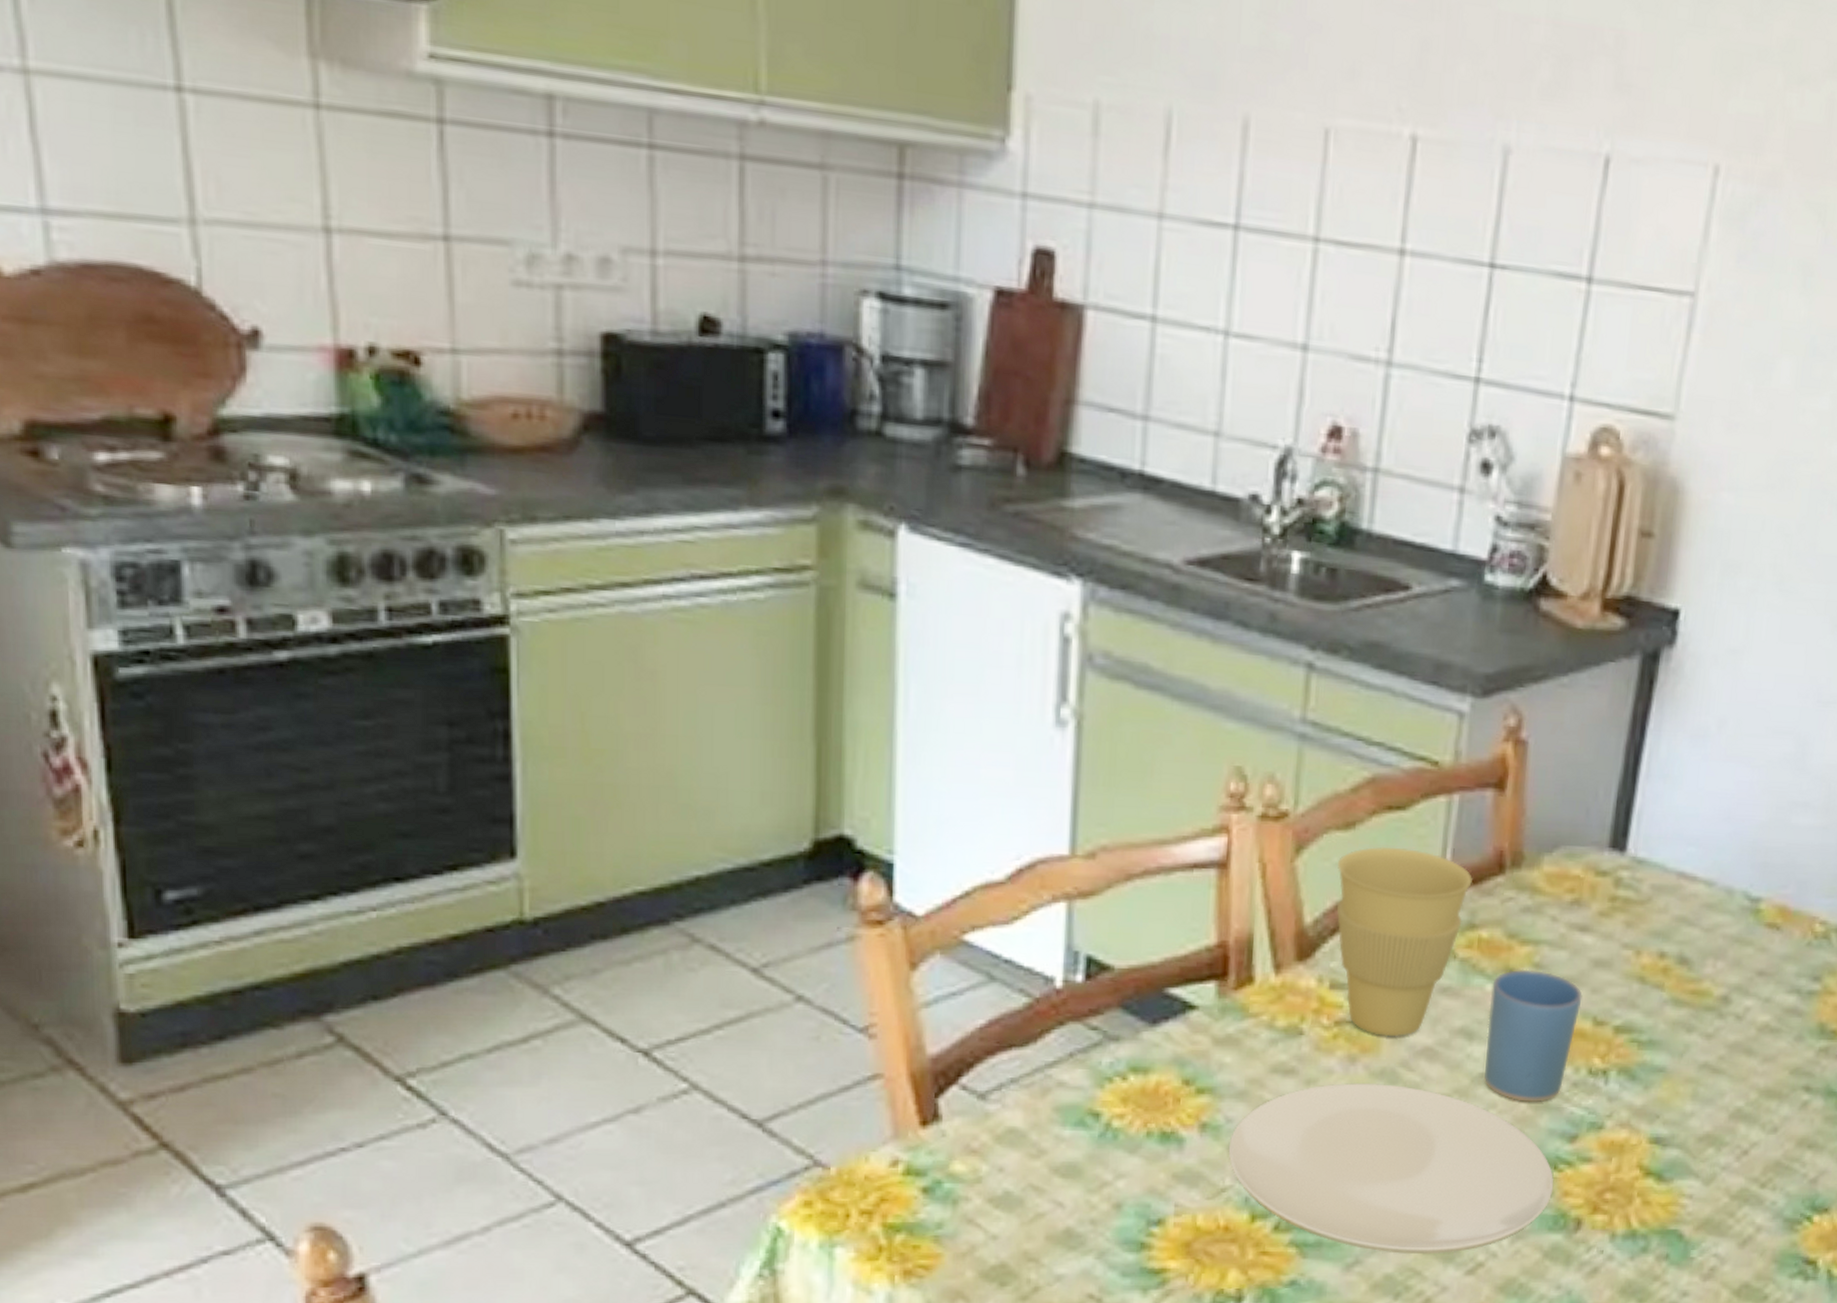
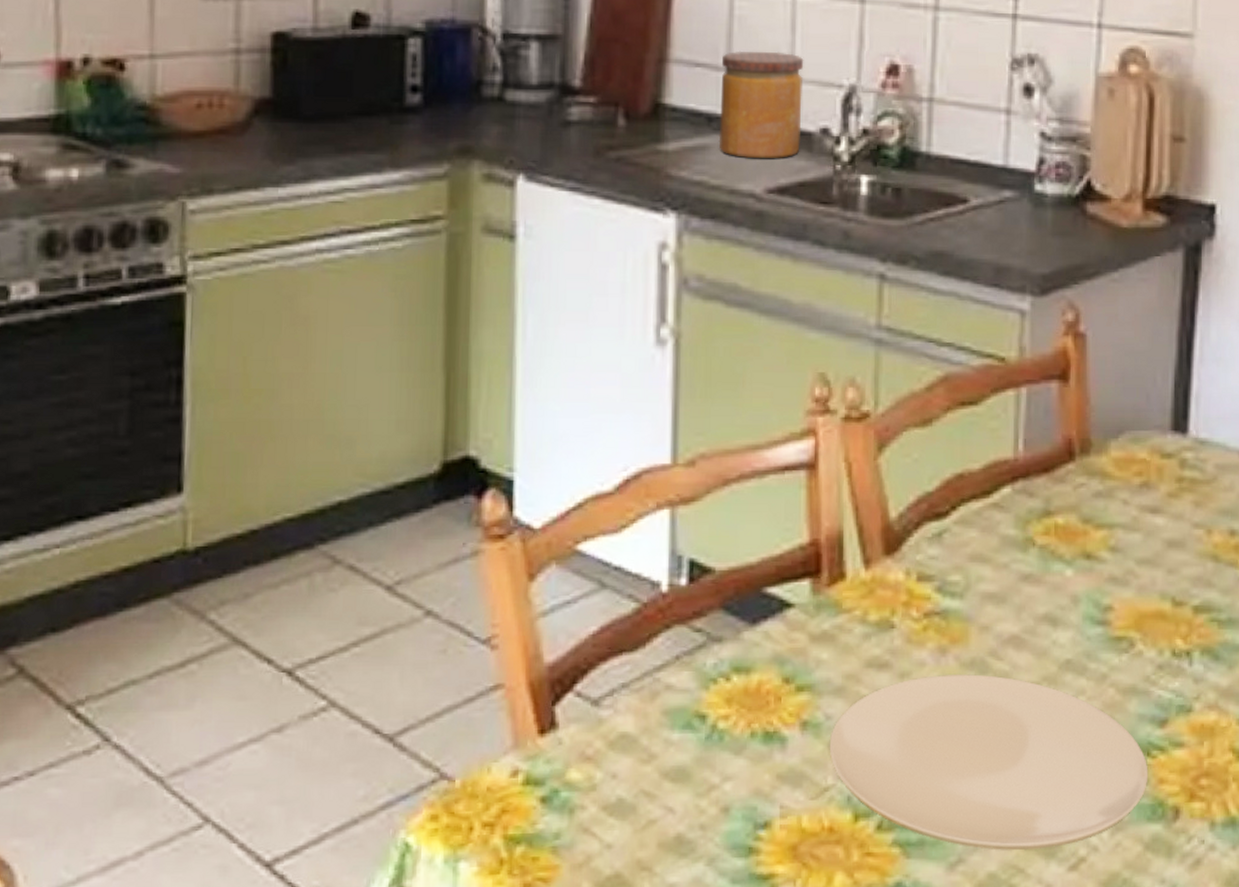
jar: none [1132,396,1234,526] -> present [718,50,804,159]
cup: present [1336,846,1472,1036] -> none [918,440,1045,626]
mug: present [1484,969,1583,1102] -> none [1070,553,1159,687]

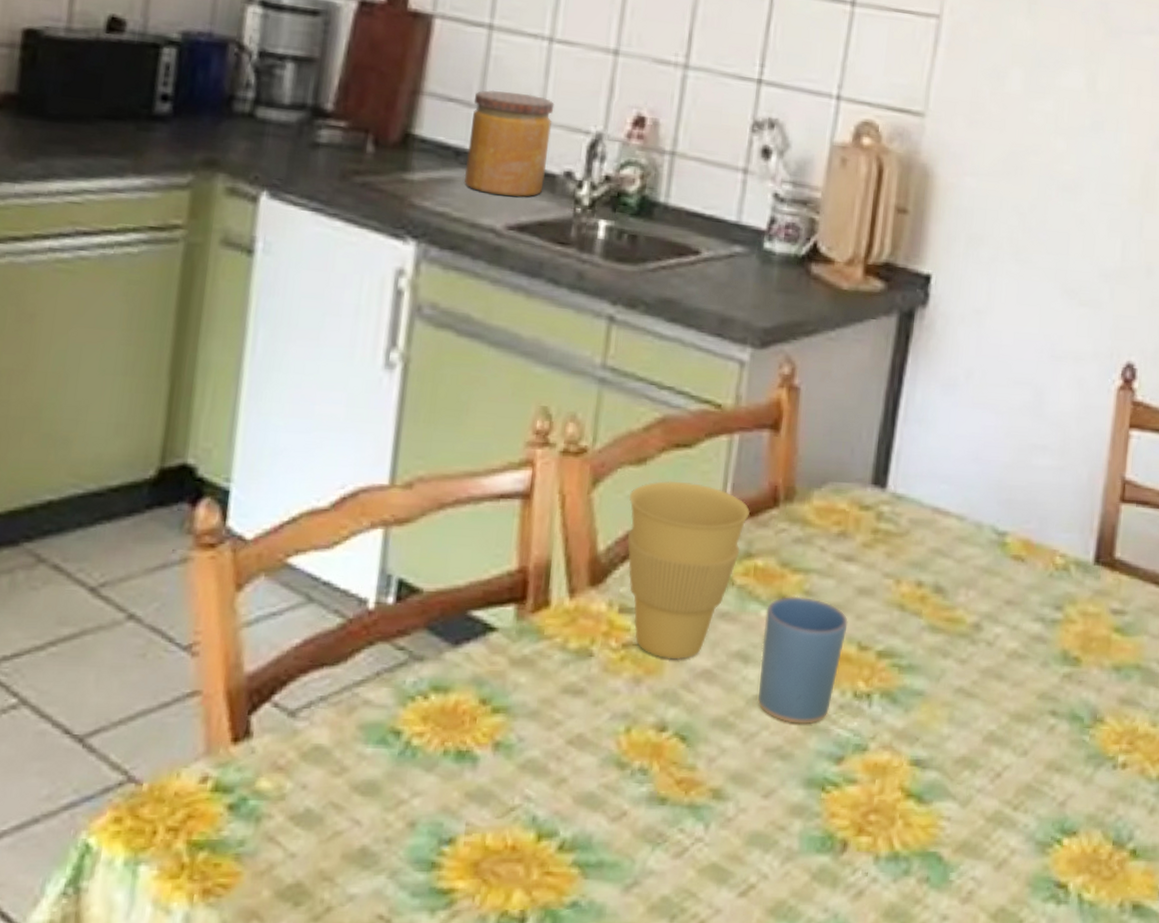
plate: present [829,674,1149,850] -> none [519,704,822,875]
cup: none [918,440,1045,626] -> present [627,480,750,659]
mug: none [1070,553,1159,687] -> present [758,596,848,724]

